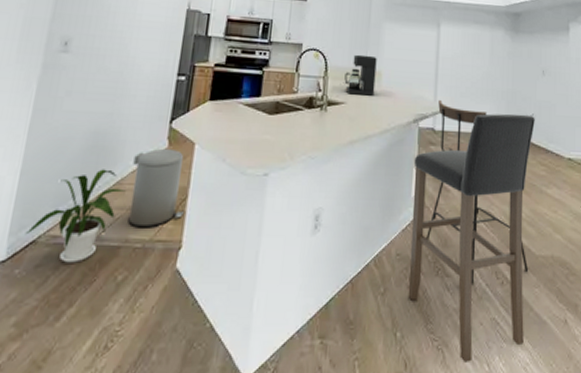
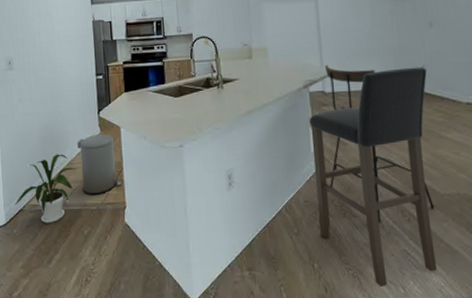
coffee maker: present [344,54,377,96] -> none [234,34,264,71]

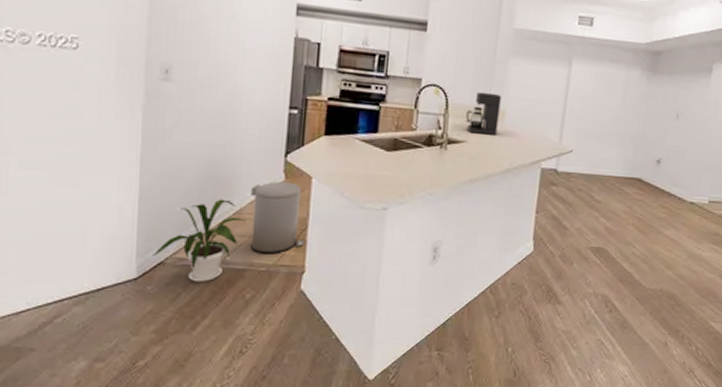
coffee maker: none [234,34,264,71] -> present [466,91,502,135]
bar stool: present [309,66,437,287] -> none [520,156,662,373]
bar stool: present [325,65,435,222] -> none [541,142,637,311]

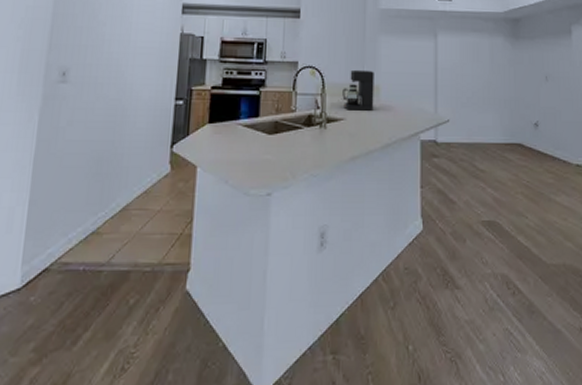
house plant: present [152,199,246,282] -> none [37,196,132,289]
pedal bin: present [251,181,305,255] -> none [136,172,190,252]

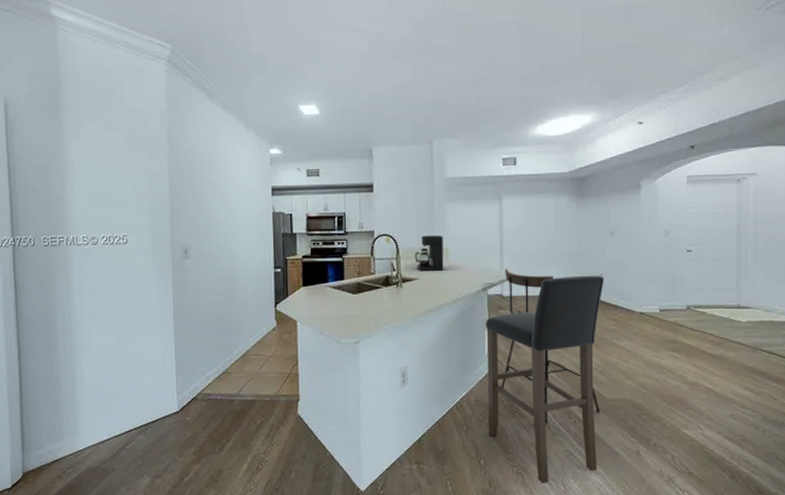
bar stool: none [417,122,540,373] -> present [485,275,604,483]
bar stool: none [434,112,541,295] -> present [501,269,601,423]

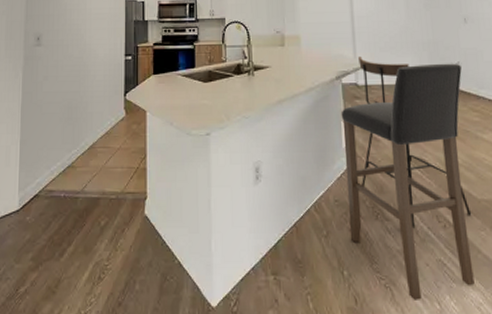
coffee maker: present [415,235,444,271] -> none [266,22,296,59]

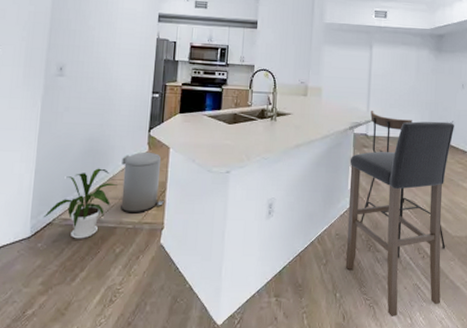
house plant: none [30,136,98,211] -> present [43,168,117,239]
pedal bin: none [100,116,145,183] -> present [121,151,164,214]

